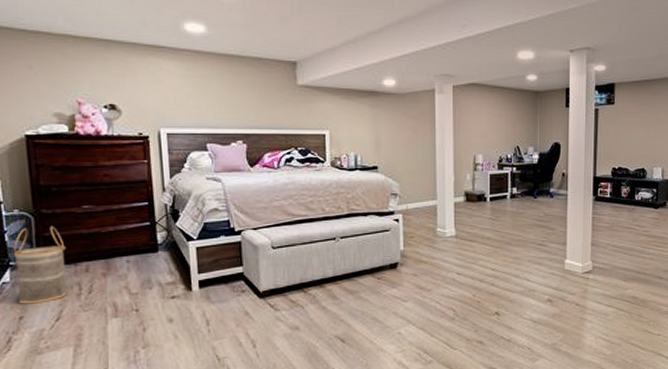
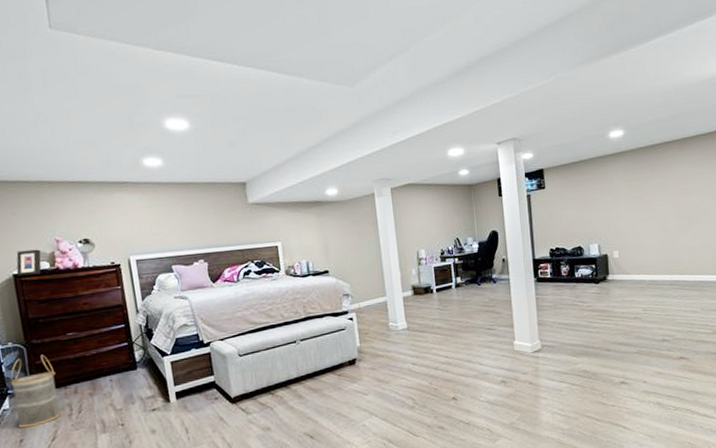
picture frame: none [29,109,60,139] -> present [16,249,42,277]

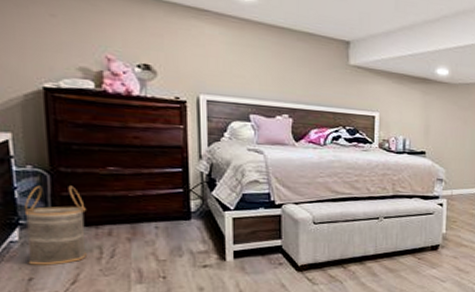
picture frame: present [16,249,42,277] -> none [48,61,85,95]

